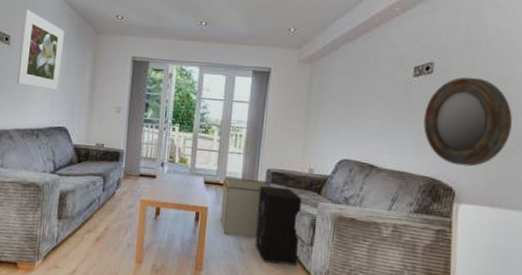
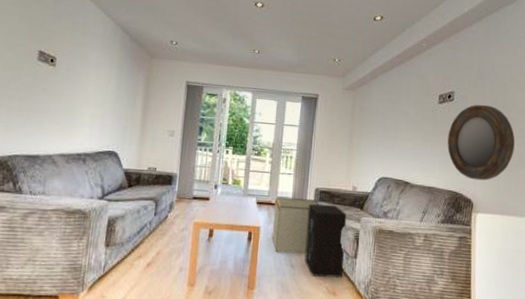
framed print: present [17,9,64,90] -> none [63,30,116,114]

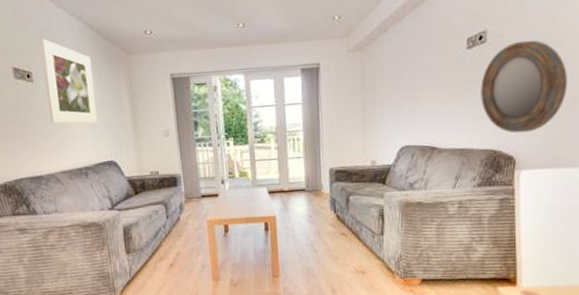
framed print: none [63,30,116,114] -> present [41,38,97,124]
storage bin: present [271,197,320,254] -> none [287,181,337,240]
speaker: present [304,204,347,278] -> none [324,184,370,258]

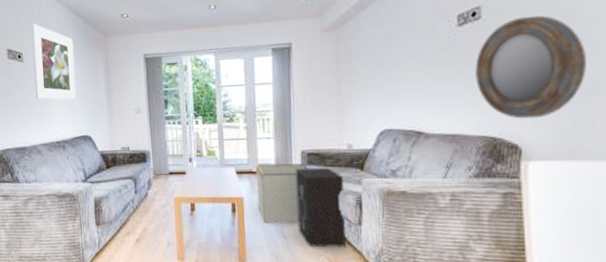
storage bin: none [287,181,337,240] -> present [255,164,309,224]
speaker: none [324,184,370,258] -> present [295,168,346,247]

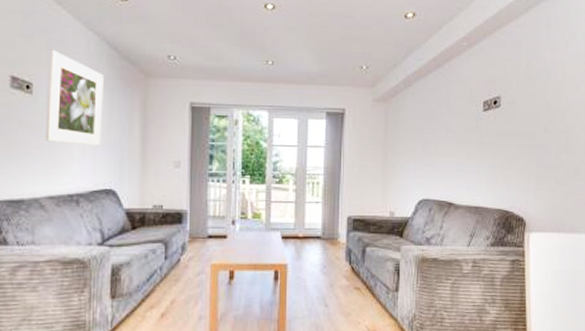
storage bin: present [255,164,309,224] -> none [301,230,354,292]
speaker: present [295,168,346,247] -> none [340,235,385,315]
home mirror: present [475,15,586,119] -> none [495,109,570,196]

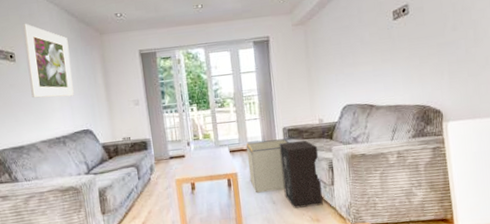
storage bin: none [301,230,354,292] -> present [246,138,290,194]
speaker: none [340,235,385,315] -> present [279,141,323,209]

